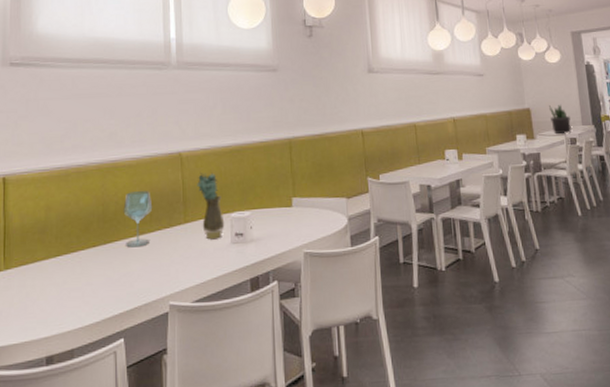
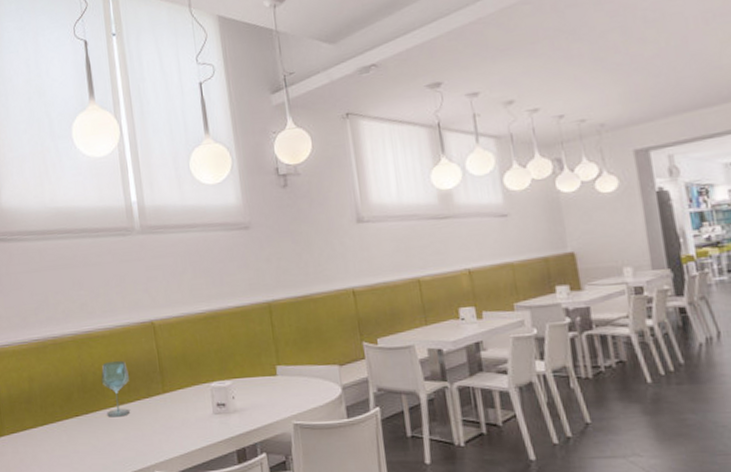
vase: present [197,172,225,240] -> none [172,340,205,410]
planter: present [548,104,572,134] -> none [601,244,636,282]

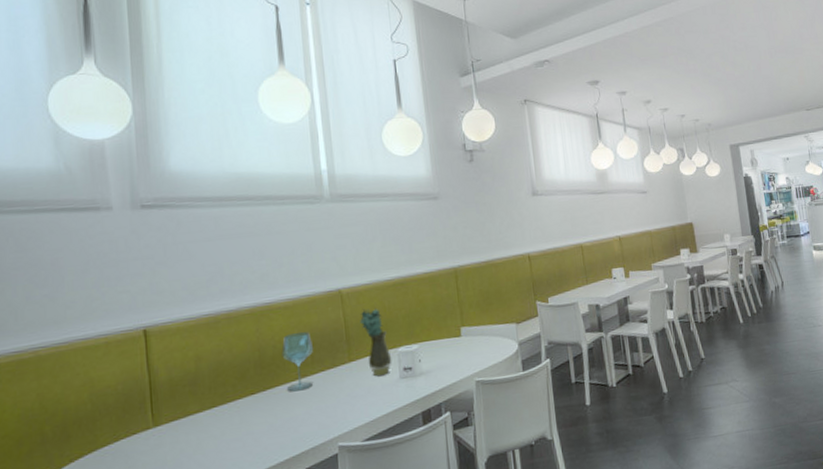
vase: none [172,340,205,410] -> present [360,308,392,377]

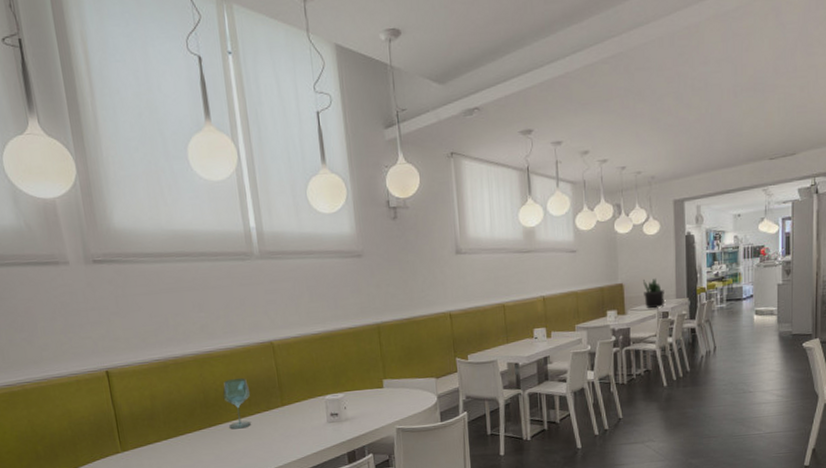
vase: present [360,308,392,377] -> none [290,359,320,420]
planter: none [710,216,732,246] -> present [642,277,665,308]

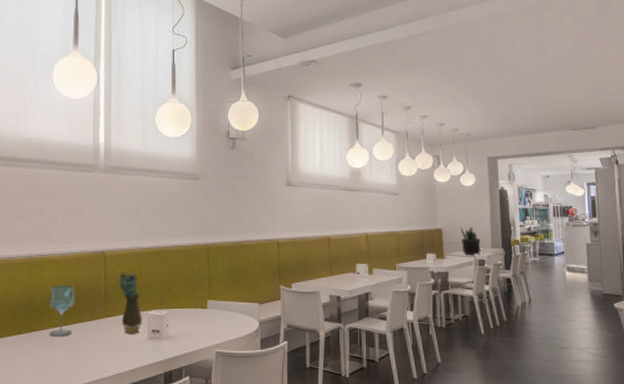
vase: none [290,359,320,420] -> present [118,270,143,334]

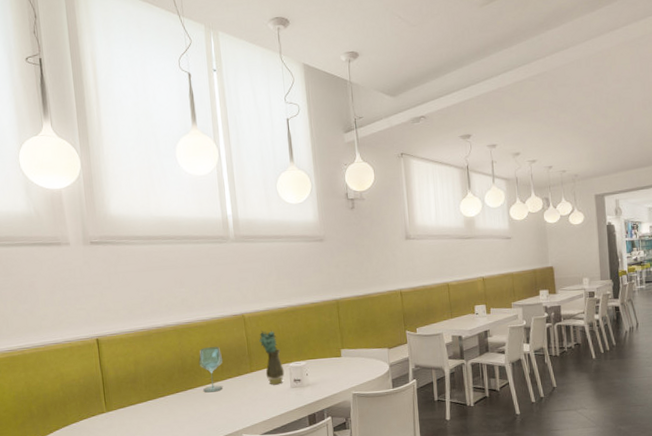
planter: present [460,226,481,255] -> none [570,261,591,288]

